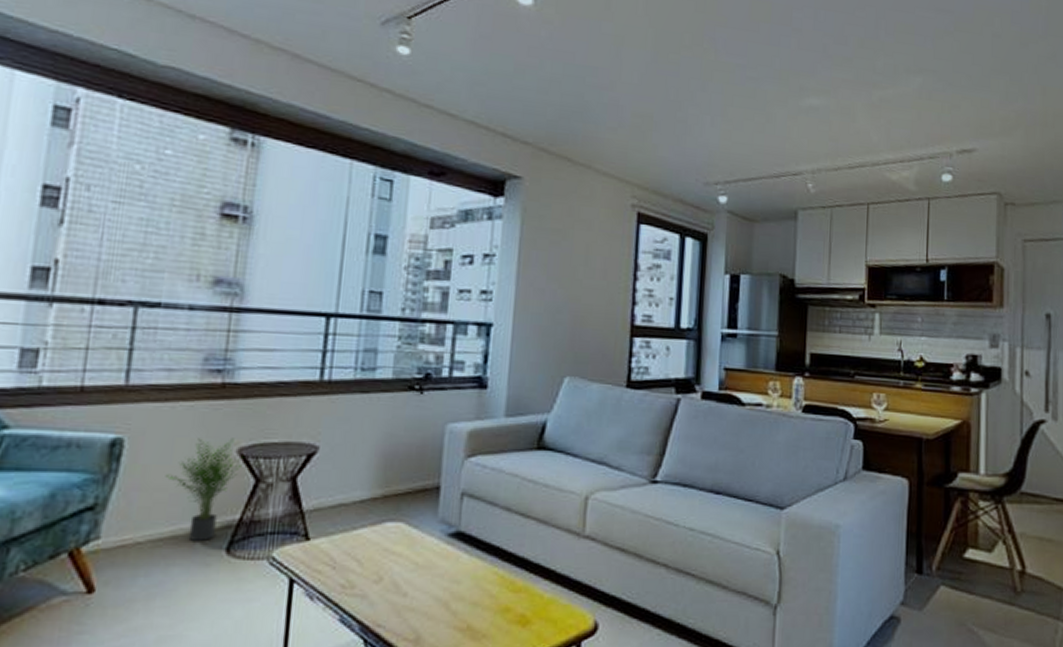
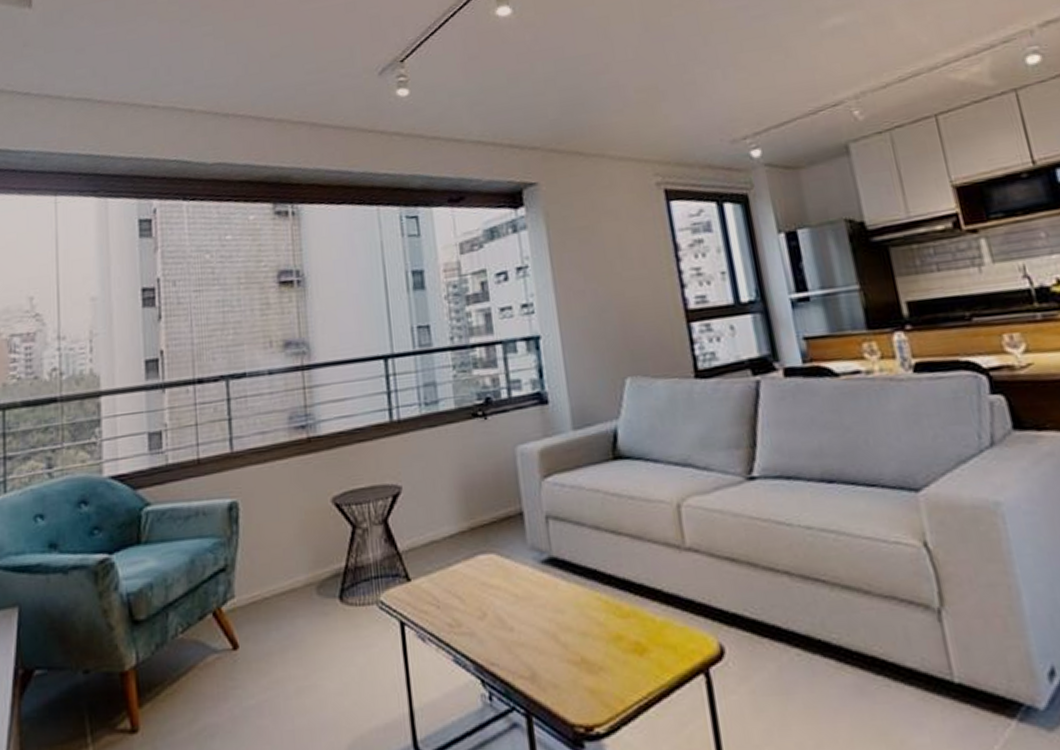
potted plant: present [165,438,243,541] -> none [276,488,339,592]

